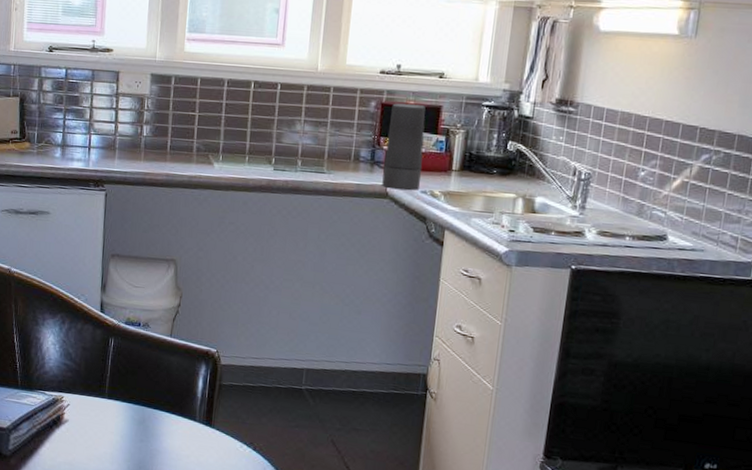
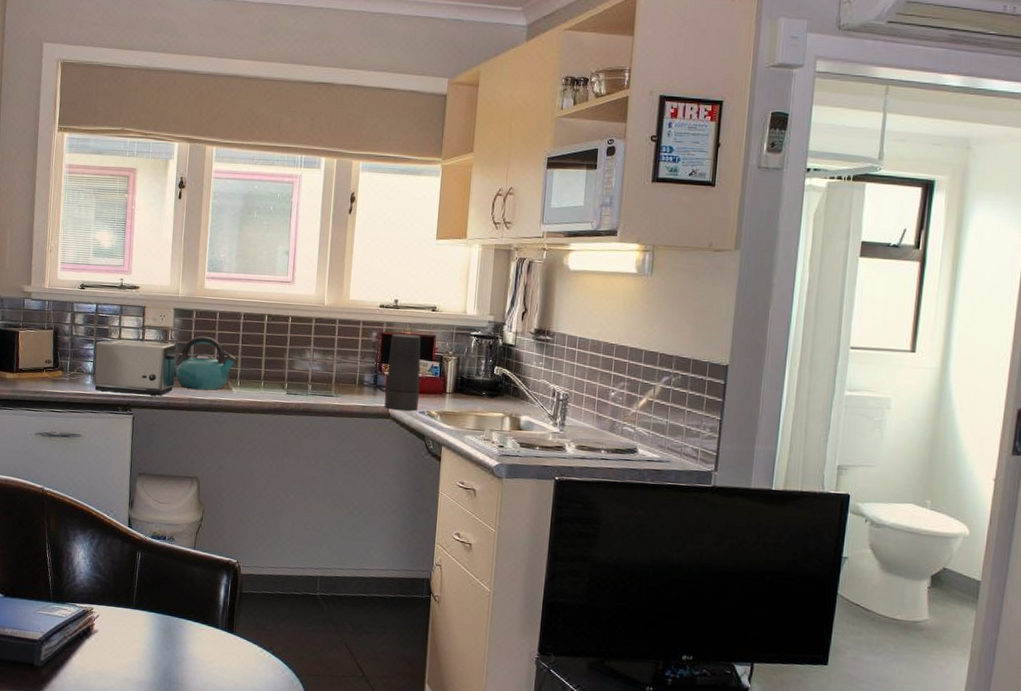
toaster: none [63,107,153,171] -> present [93,339,176,396]
kettle: none [151,104,220,165] -> present [175,335,238,390]

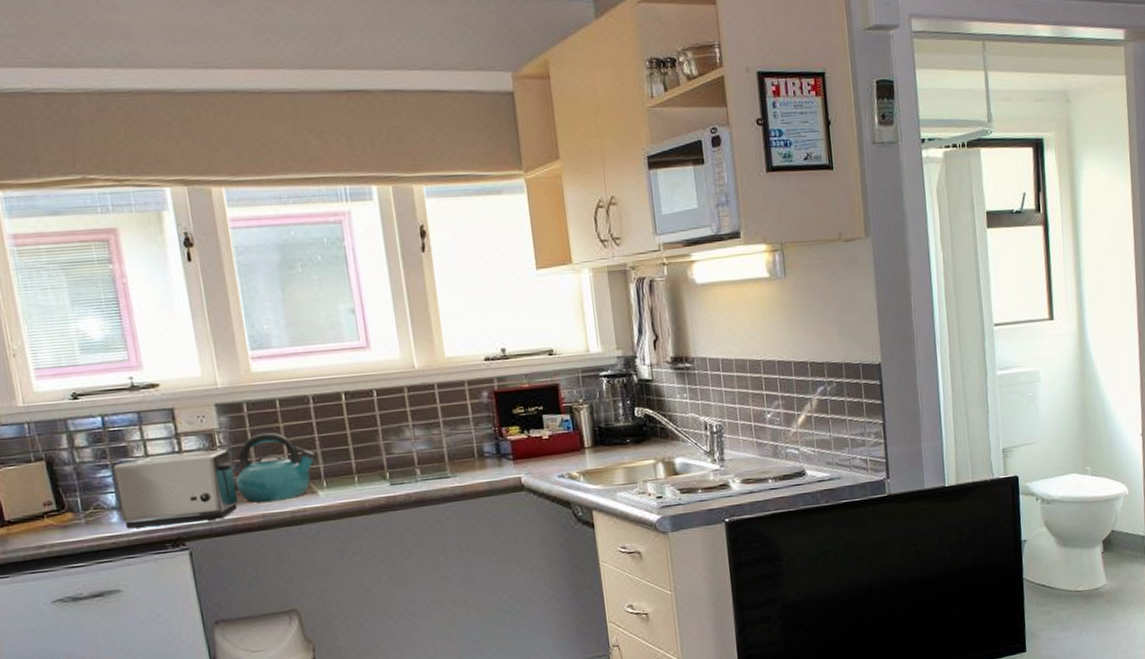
canister: present [384,333,421,411] -> none [506,387,556,479]

